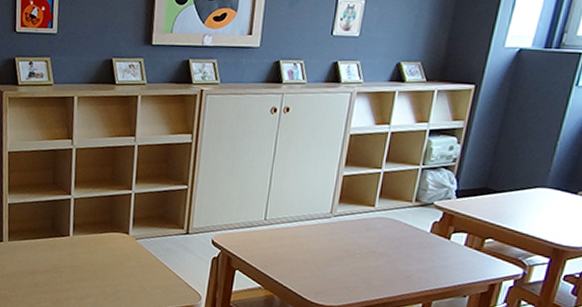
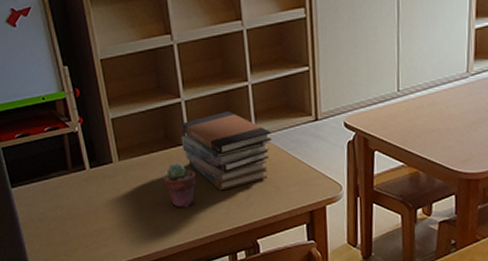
potted succulent: none [43,251,73,293] -> present [163,163,196,208]
book stack: none [65,213,146,283] -> present [180,112,272,191]

